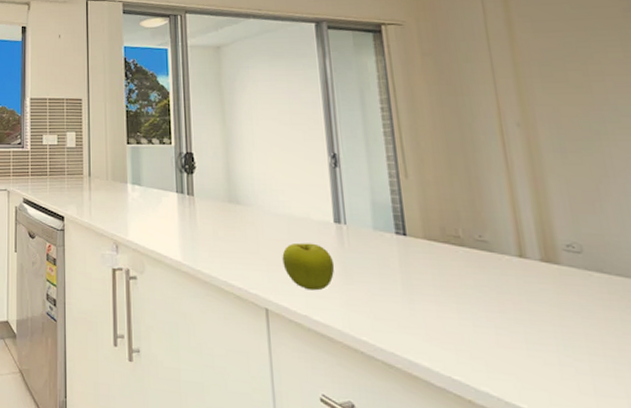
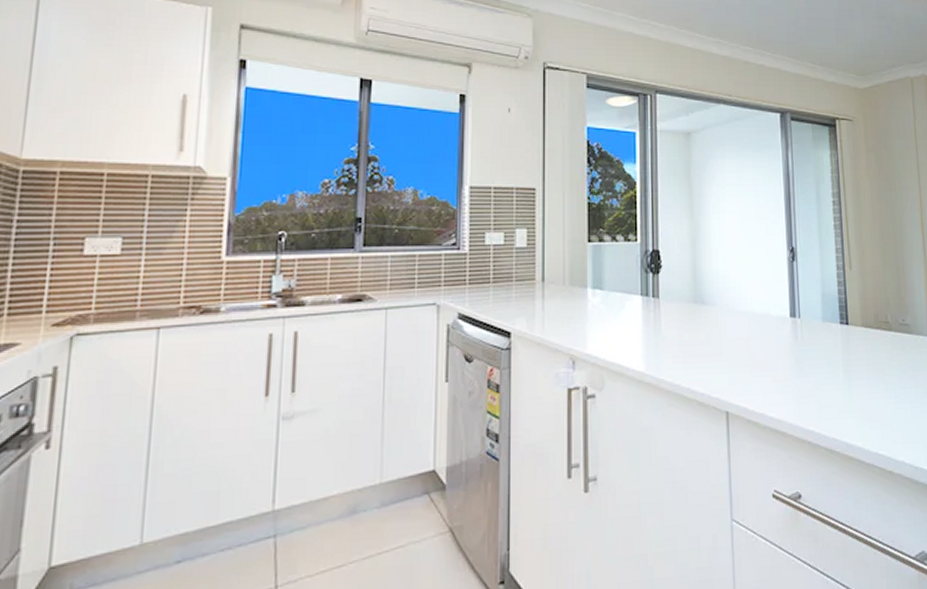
fruit: present [282,242,335,291] -> none [743,339,789,388]

